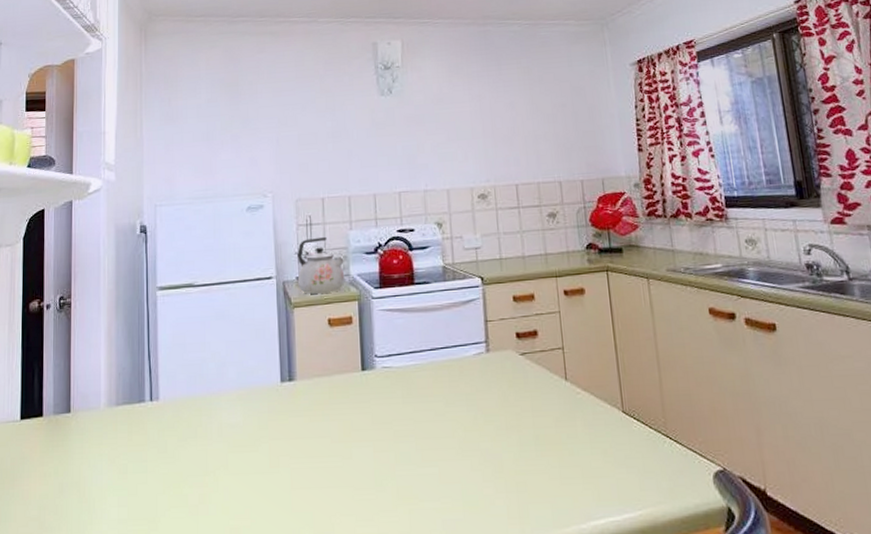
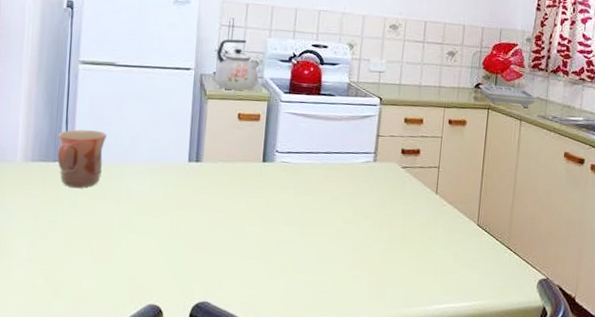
mug: none [141,360,191,429] -> present [57,129,107,188]
dish rack: none [590,241,662,265] -> present [479,85,538,107]

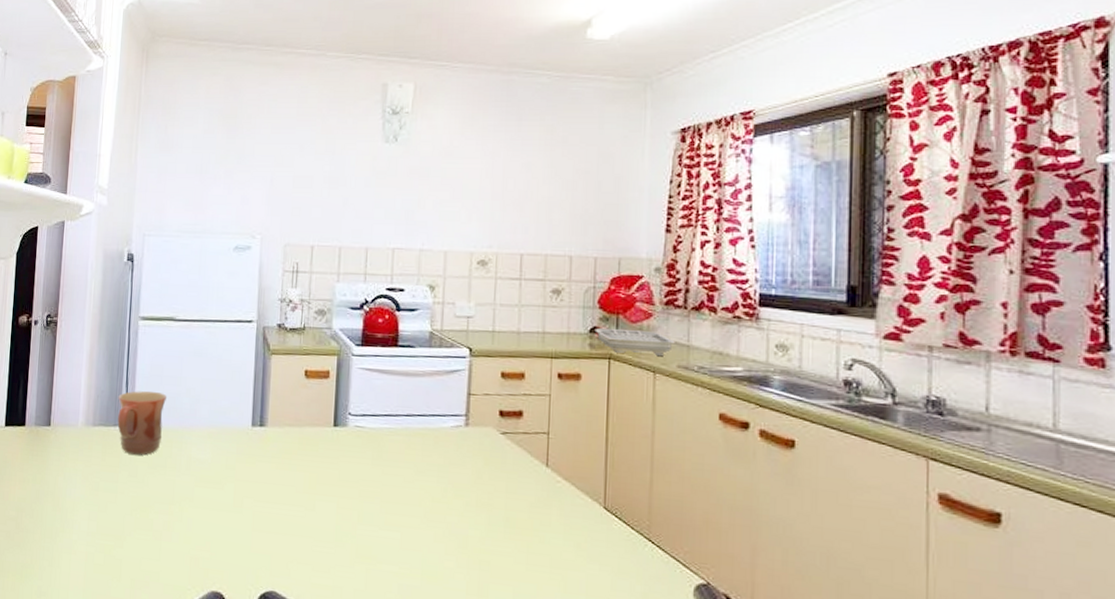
kettle: present [214,39,260,91] -> none [278,286,328,345]

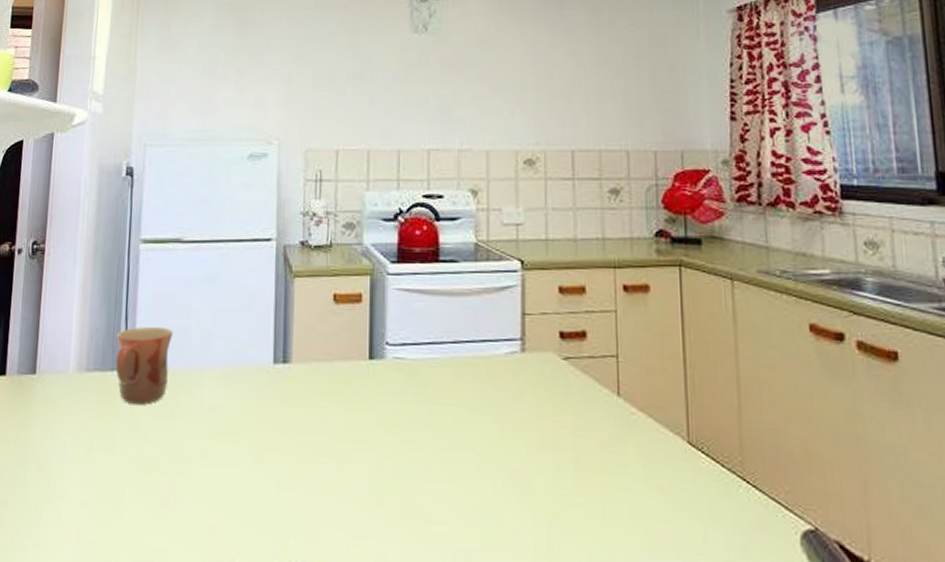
dish rack: present [594,328,676,356] -> none [660,231,754,260]

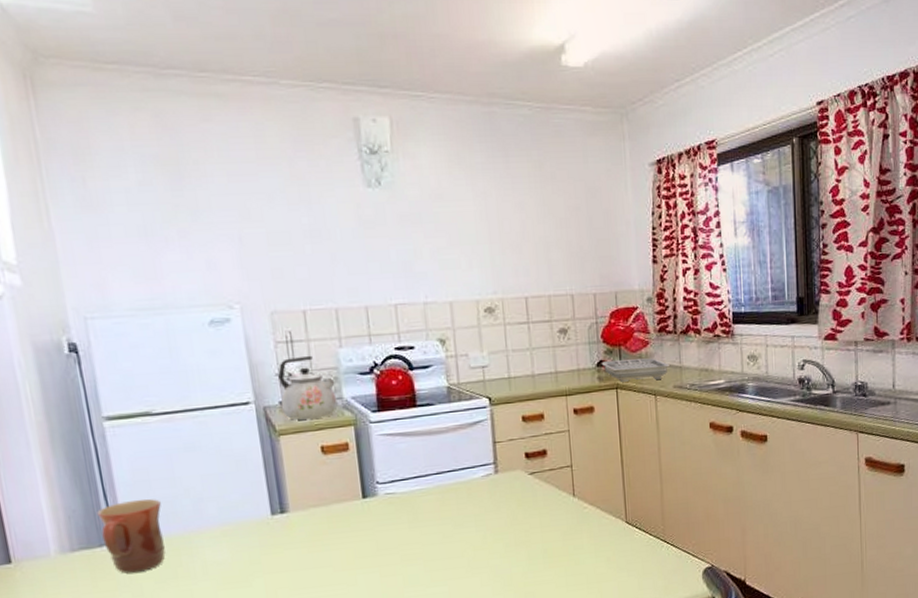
kettle: none [300,196,357,264] -> present [278,355,338,421]
dish rack: none [660,231,754,260] -> present [601,358,671,382]

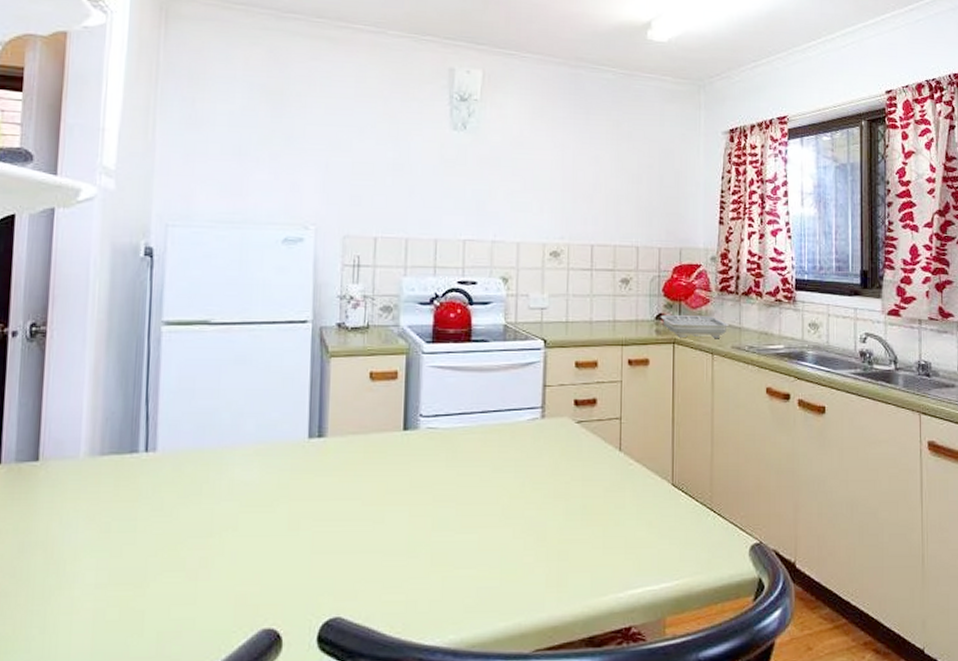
mug: present [97,498,166,574] -> none [135,407,200,484]
kettle: present [278,355,338,421] -> none [337,280,394,345]

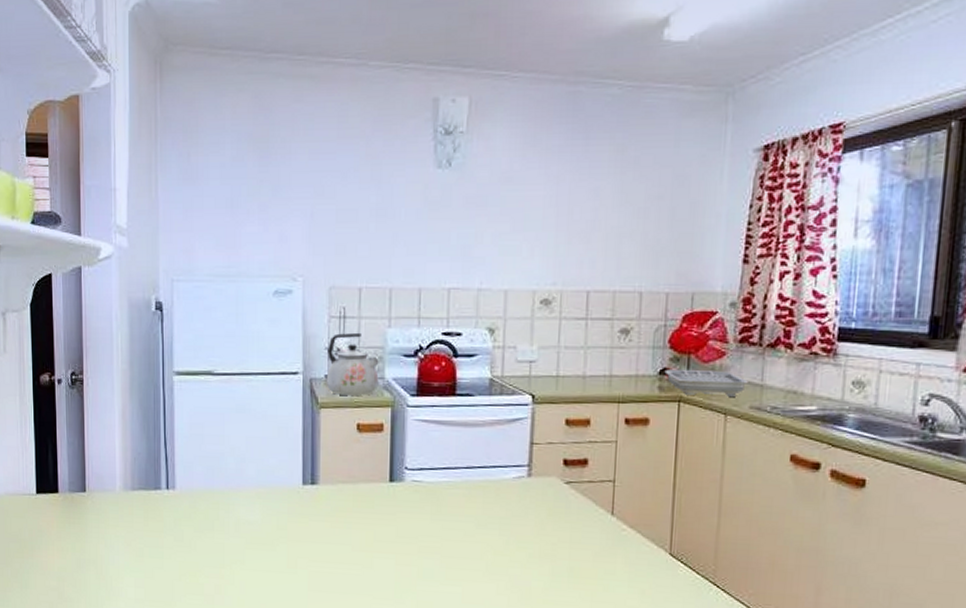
kettle: none [337,280,394,345] -> present [326,332,379,397]

